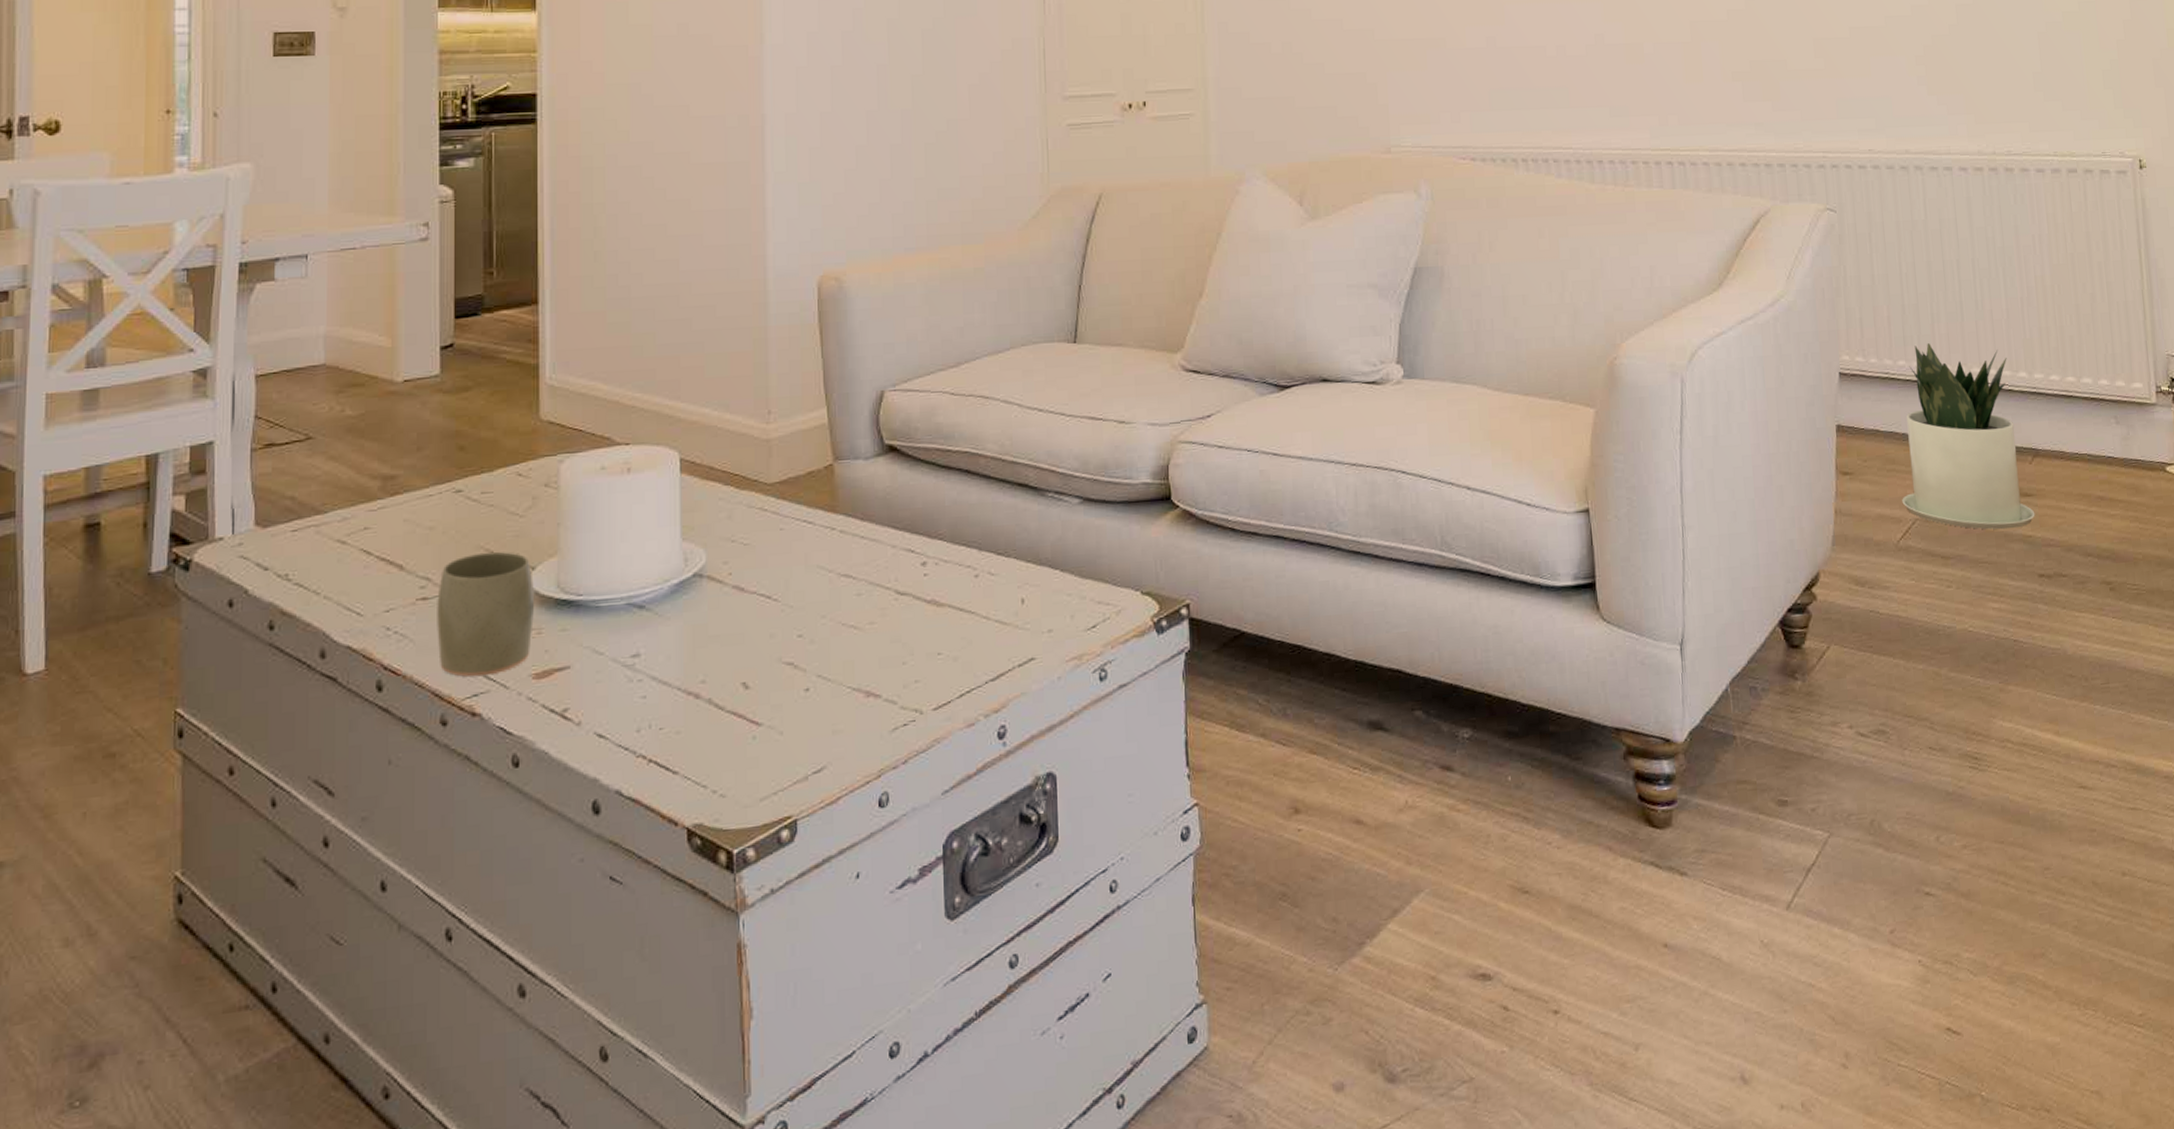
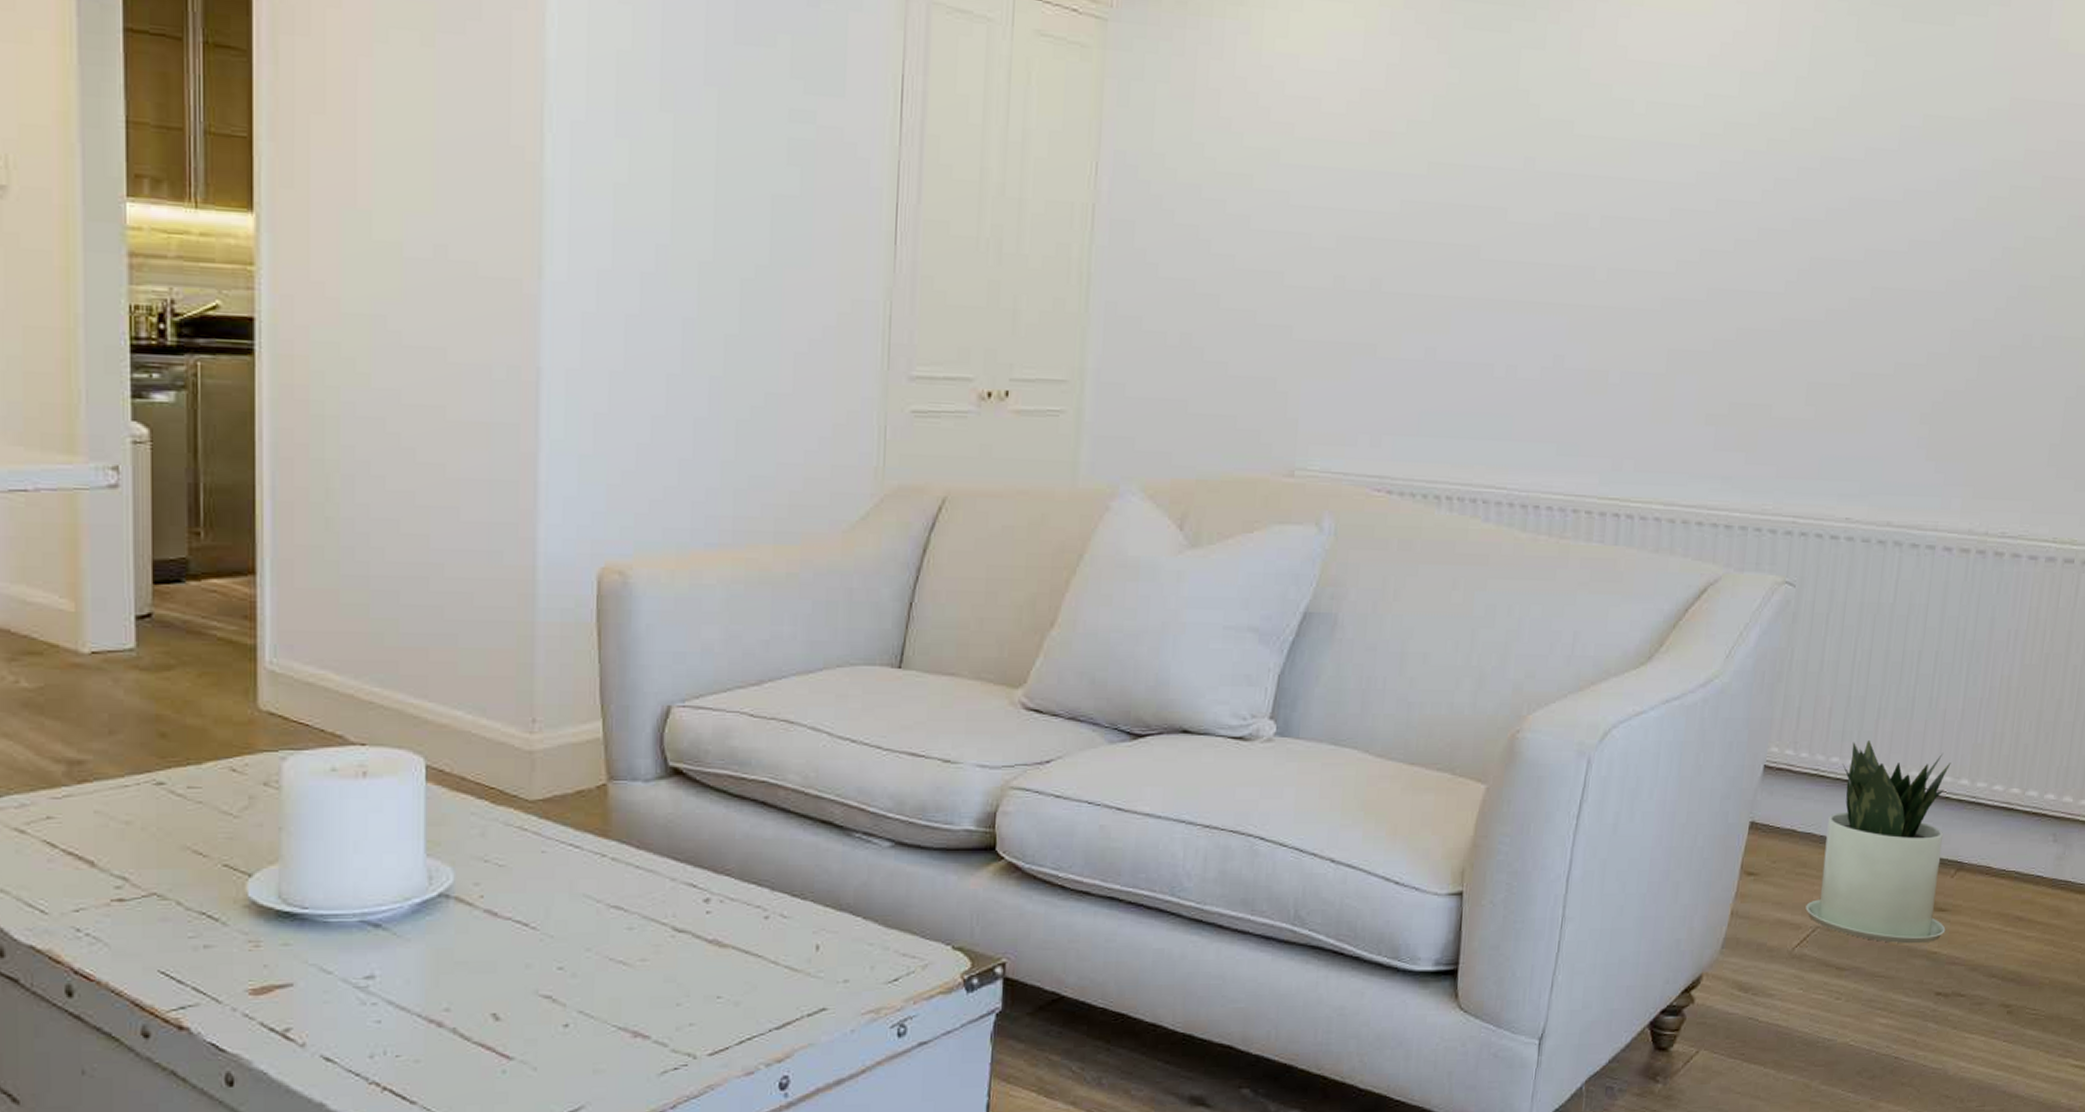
mug: present [437,551,535,678] -> none [136,853,252,989]

